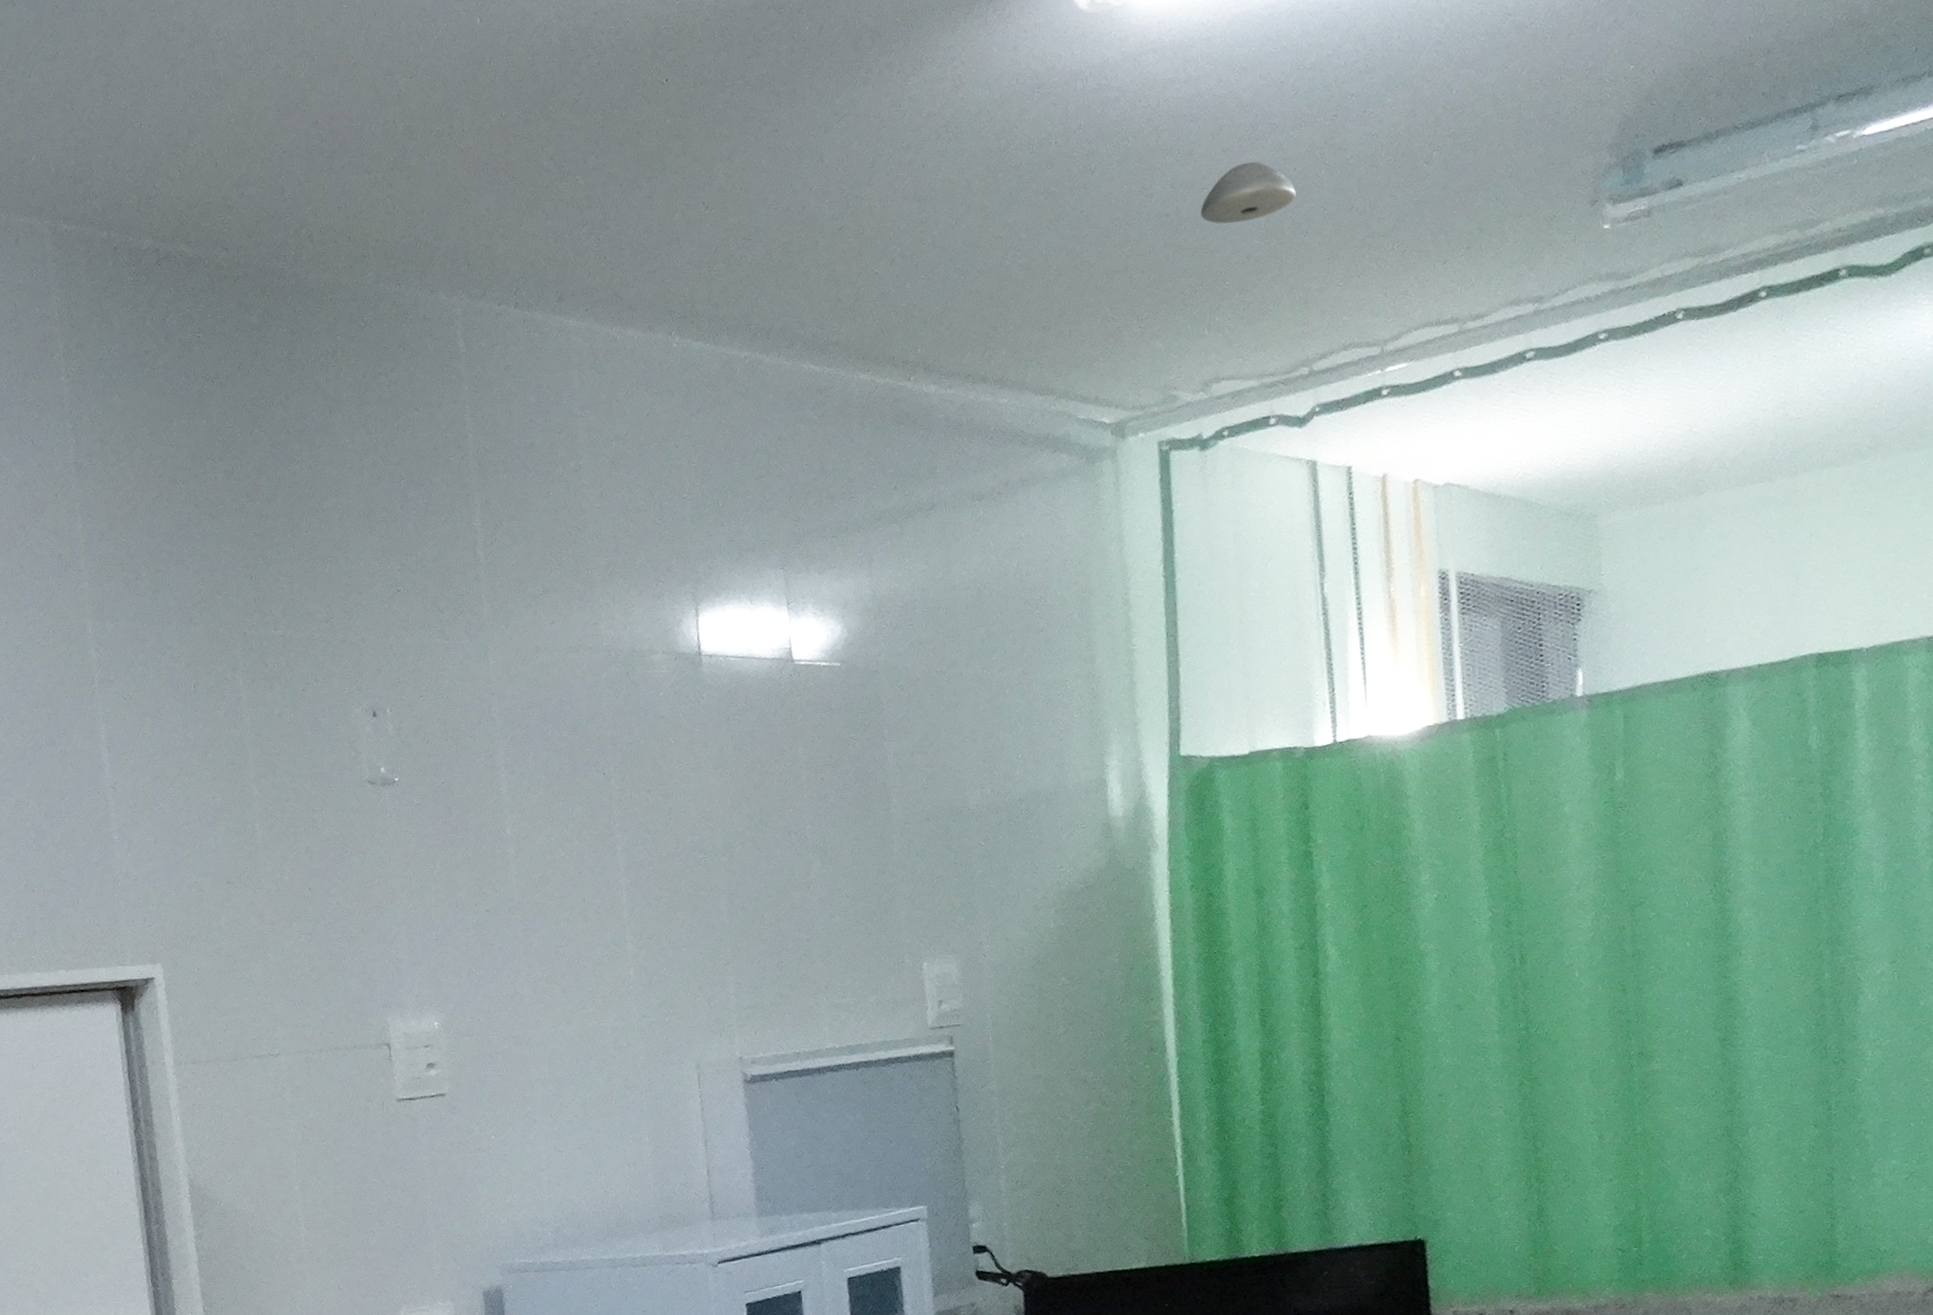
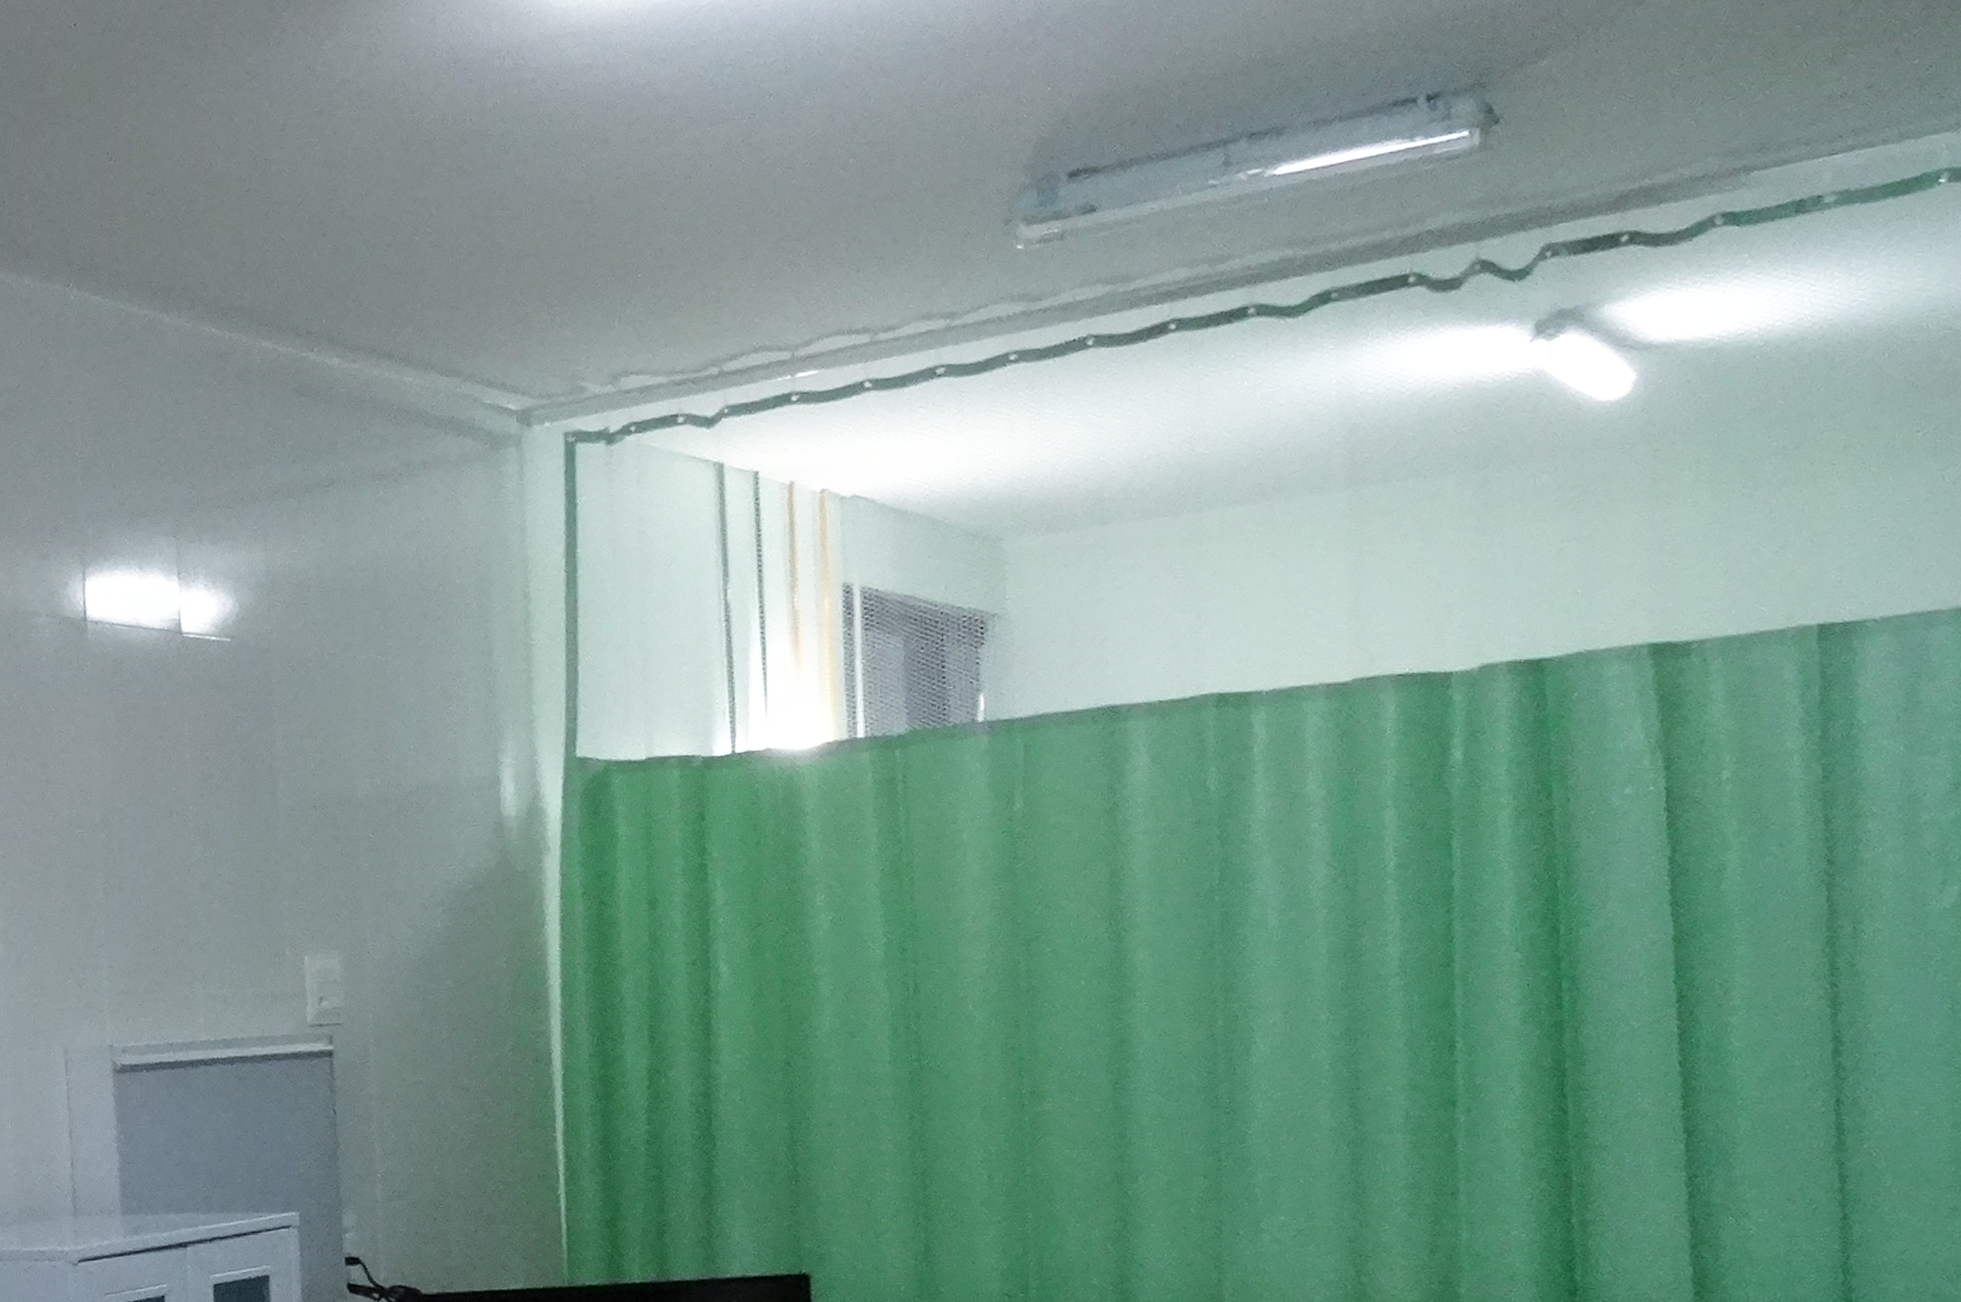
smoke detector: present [1200,161,1296,224] -> none [614,154,712,216]

